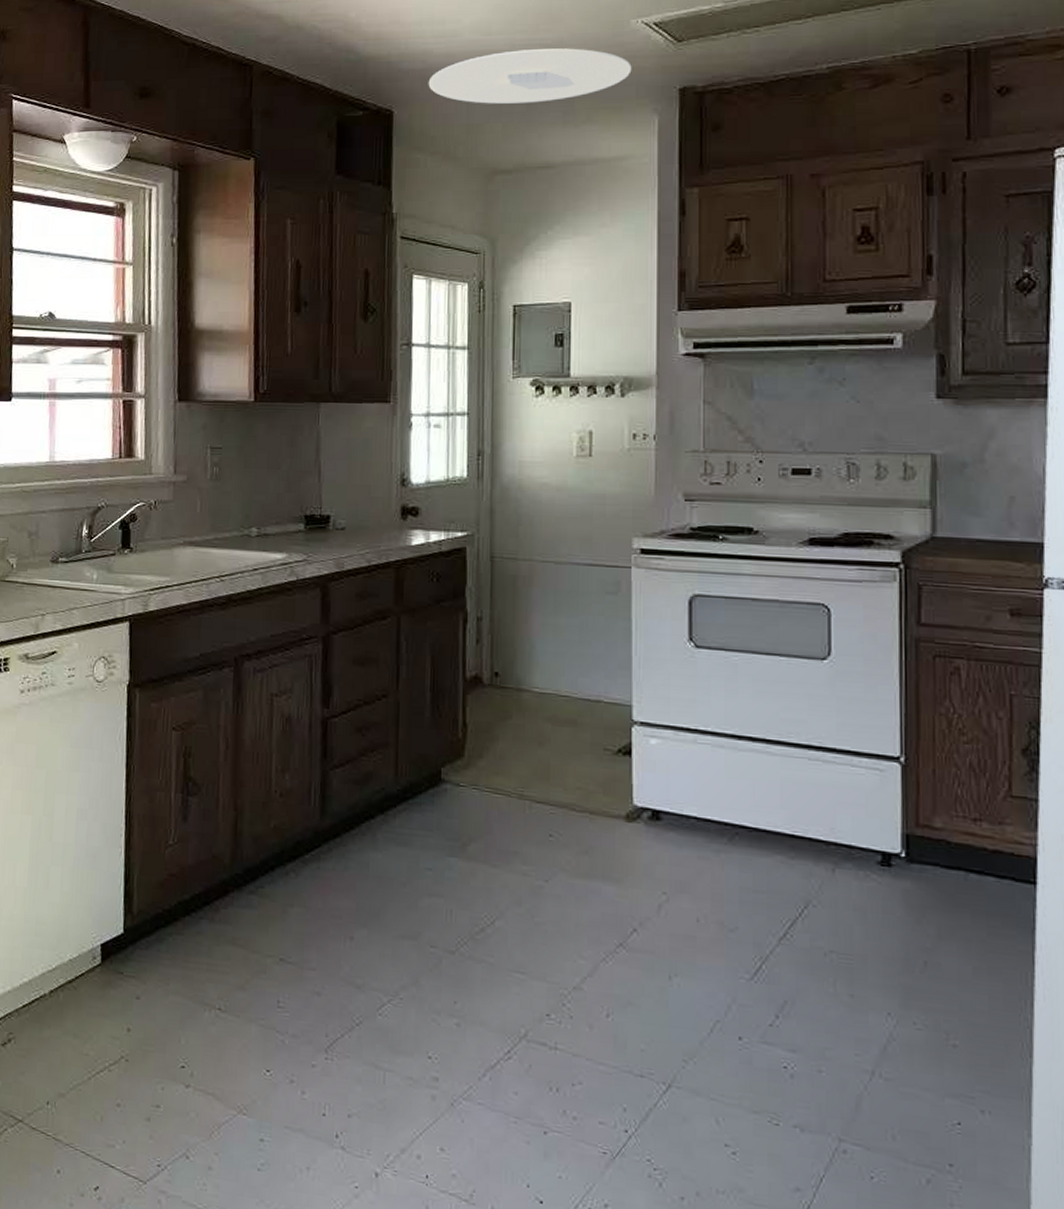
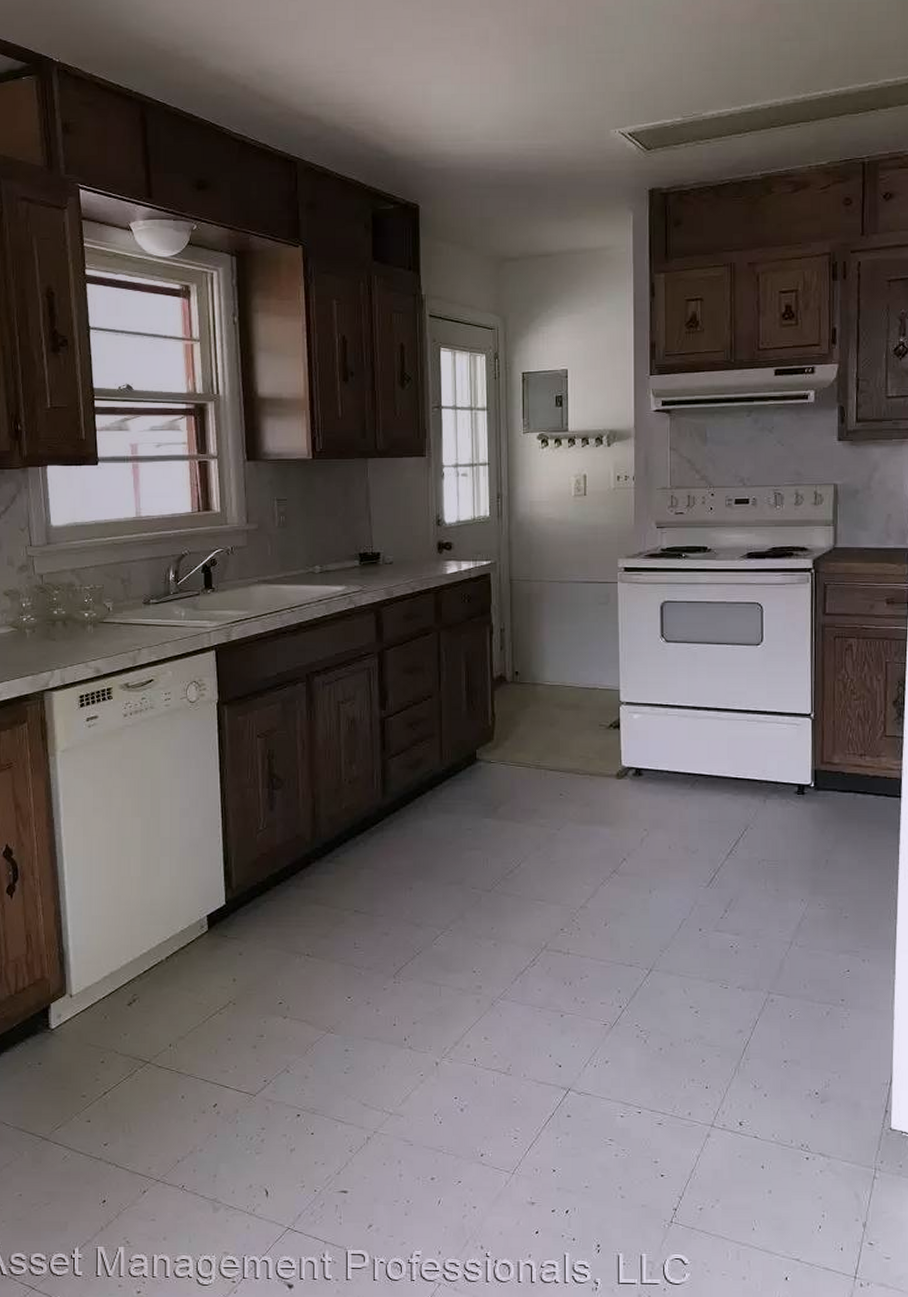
ceiling light: present [428,48,632,104] -> none [447,153,612,200]

